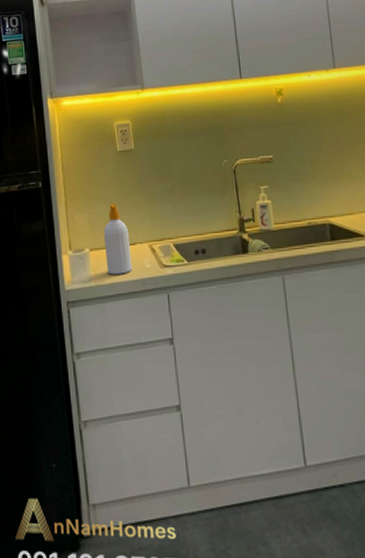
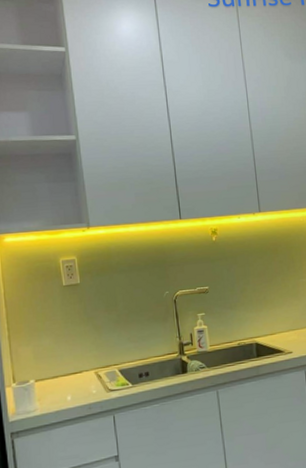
soap bottle: present [103,203,132,275] -> none [49,335,78,403]

